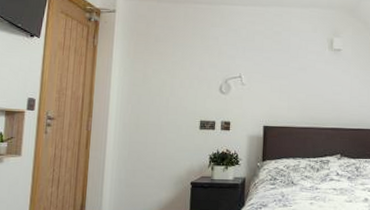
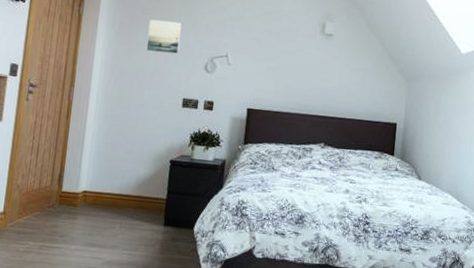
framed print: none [161,46,195,79] -> present [146,19,183,55]

